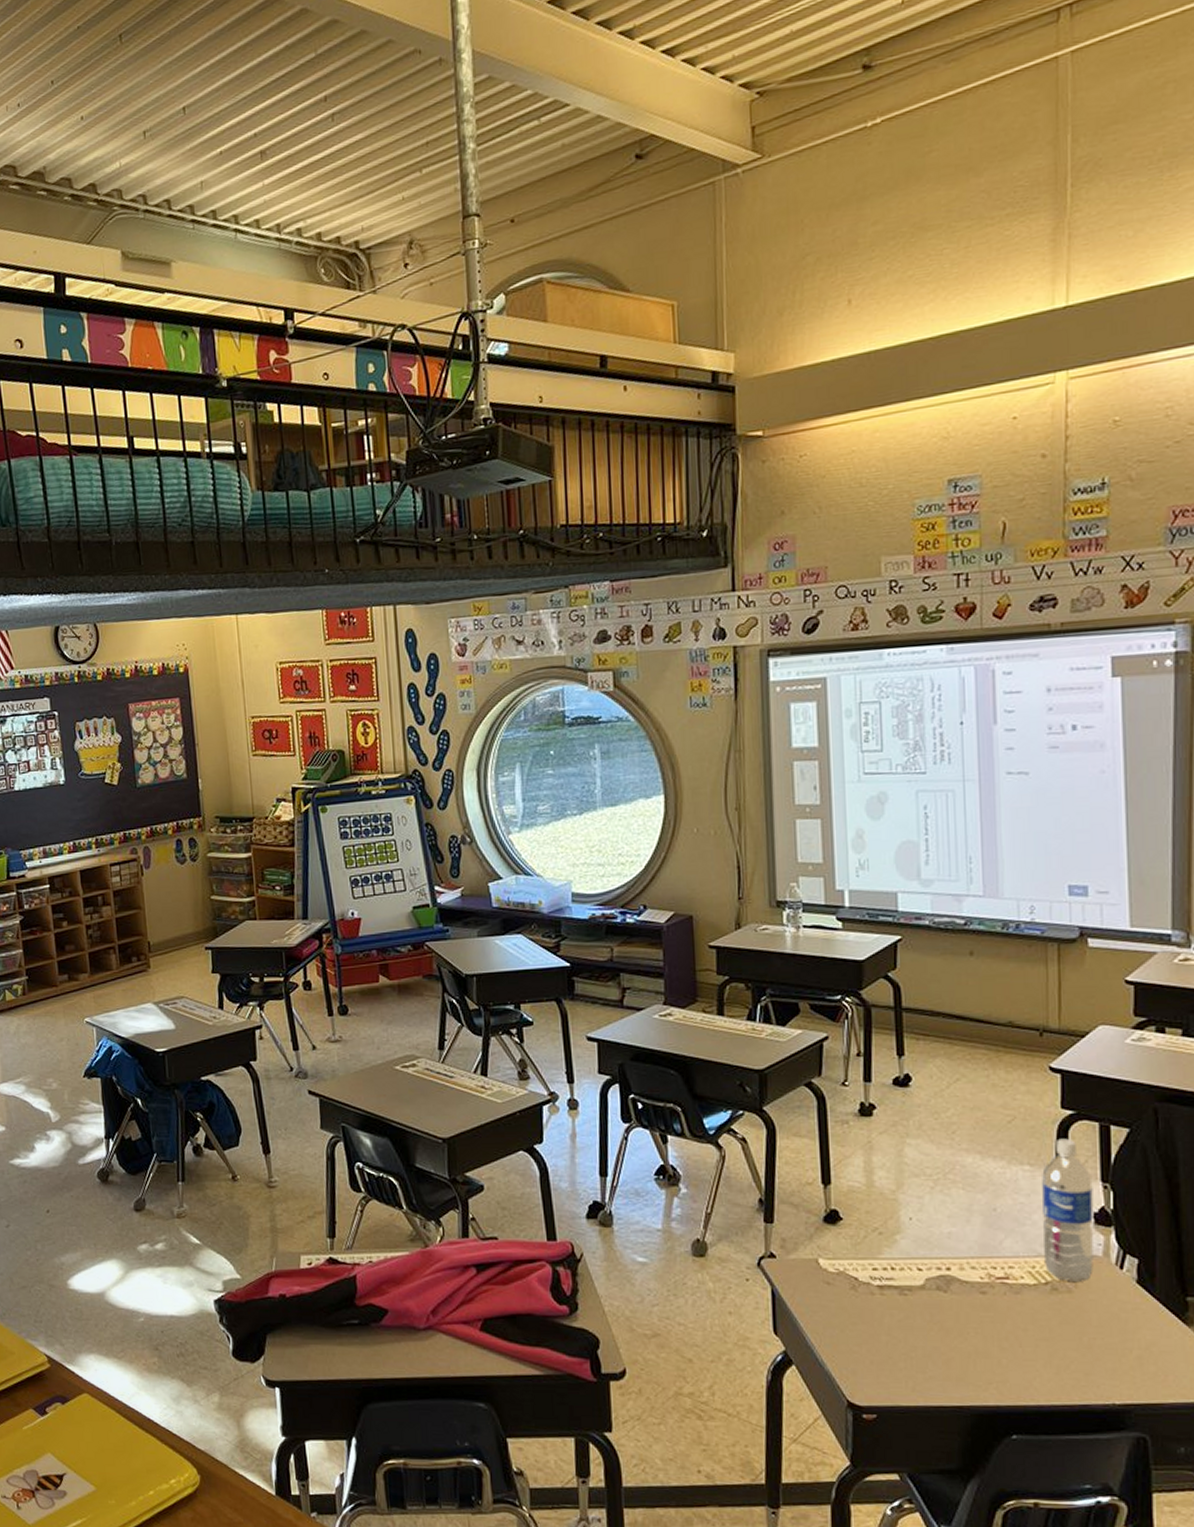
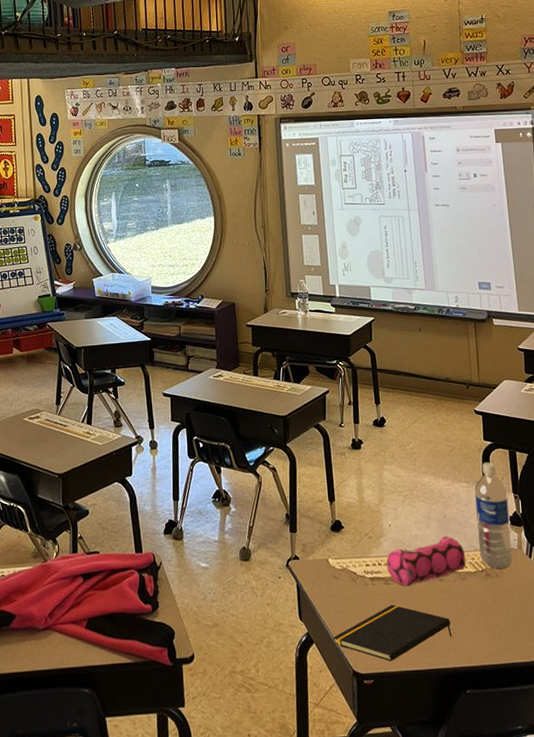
notepad: none [821,1321,995,1394] -> present [333,604,452,662]
pencil case: none [903,1236,1023,1299] -> present [386,536,466,587]

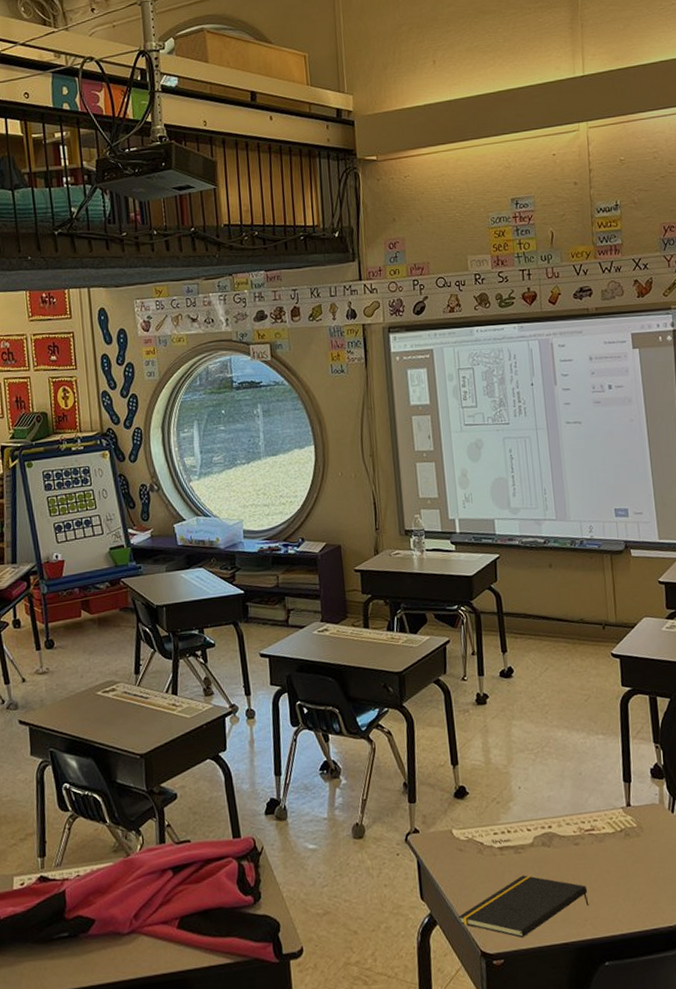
pencil case: present [386,536,466,587] -> none [516,795,604,854]
water bottle: present [474,462,512,570] -> none [612,710,654,828]

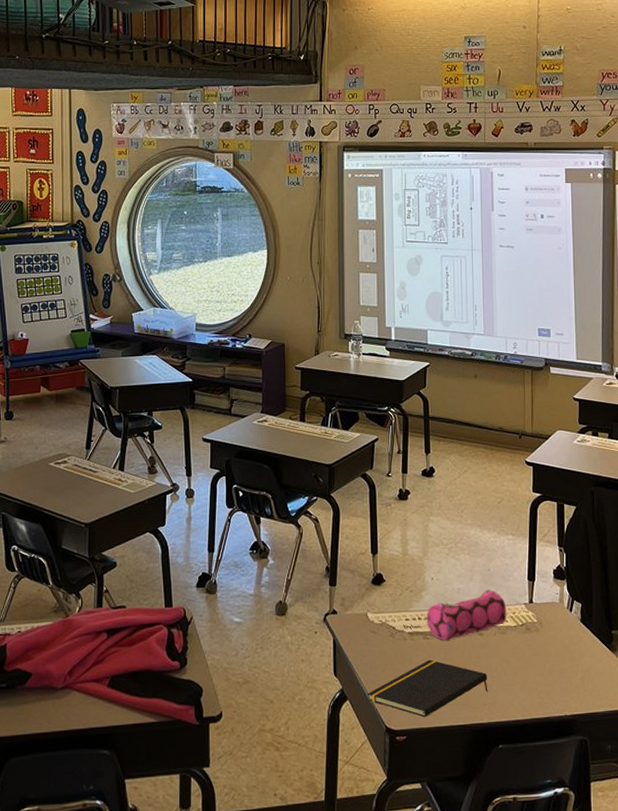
pencil case: none [516,795,604,854] -> present [427,590,507,641]

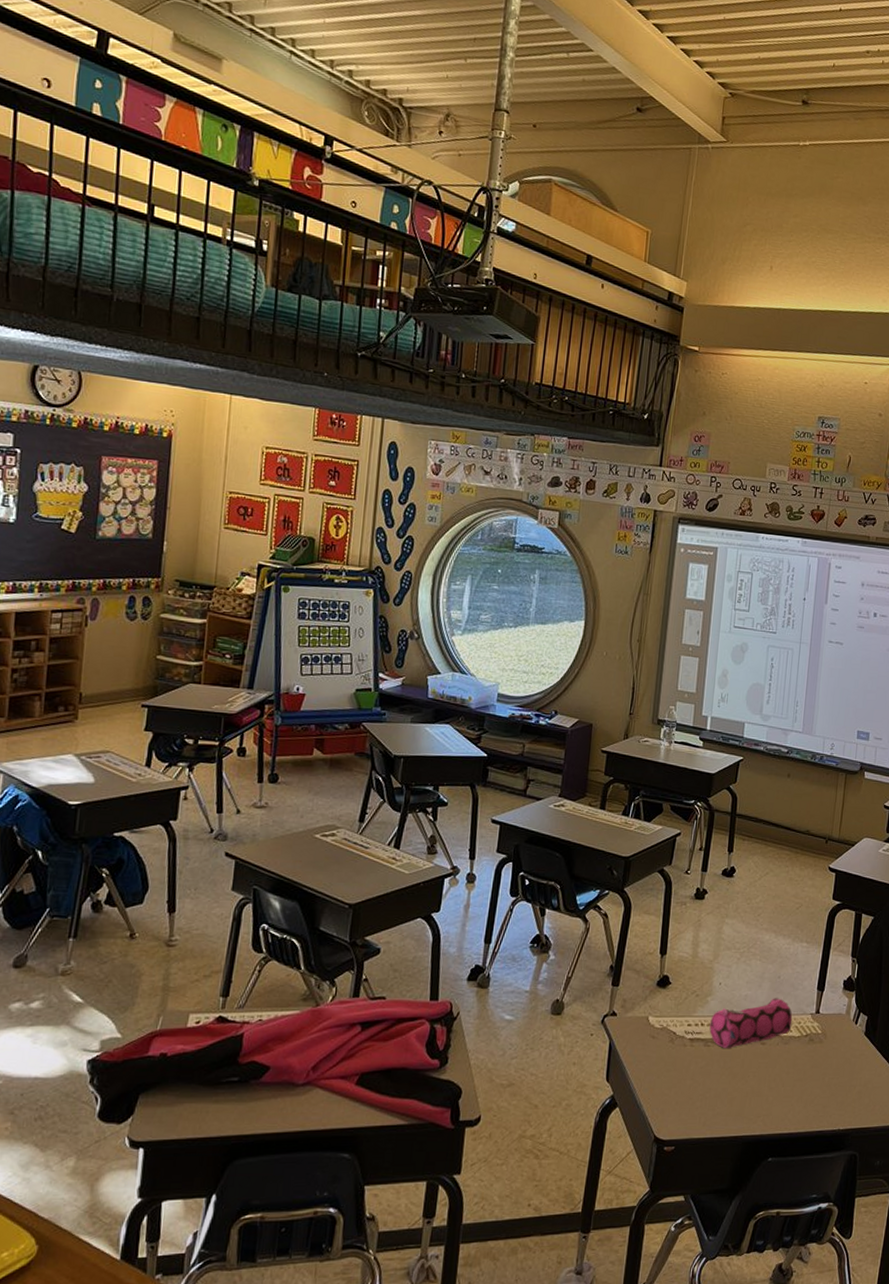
notepad: present [368,659,488,718] -> none [639,1067,765,1128]

